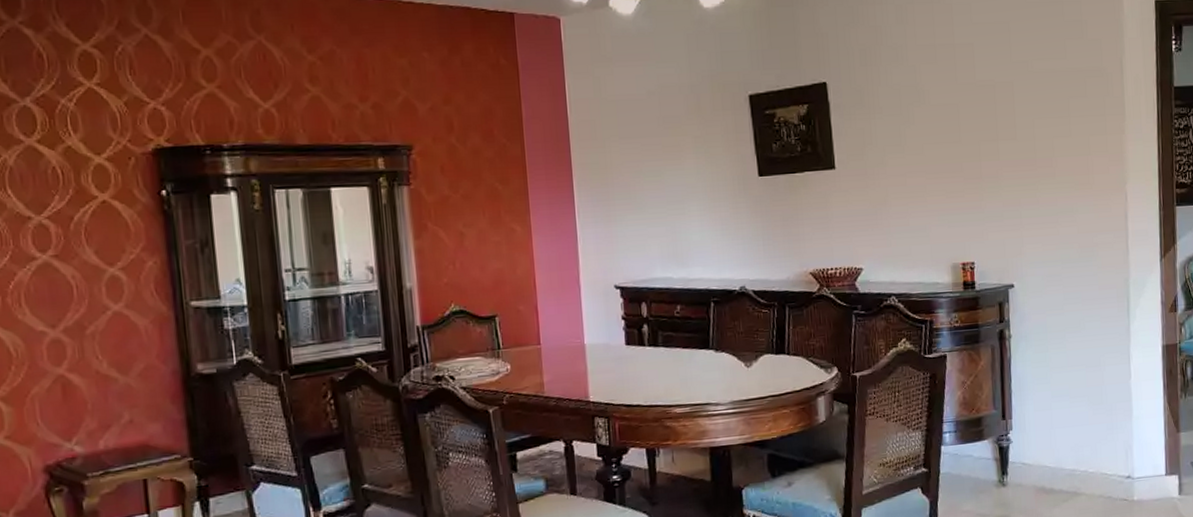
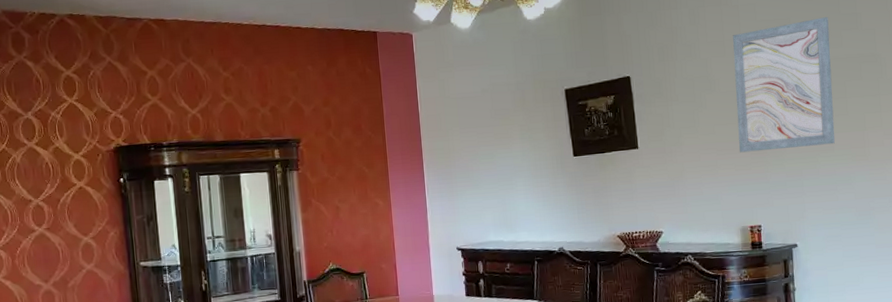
wall art: none [945,23,1057,177] -> present [733,17,835,153]

